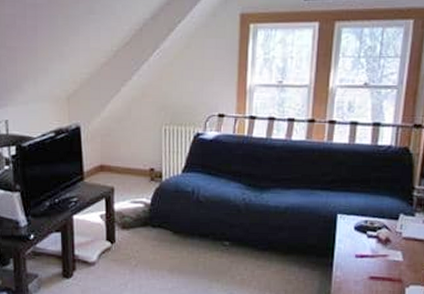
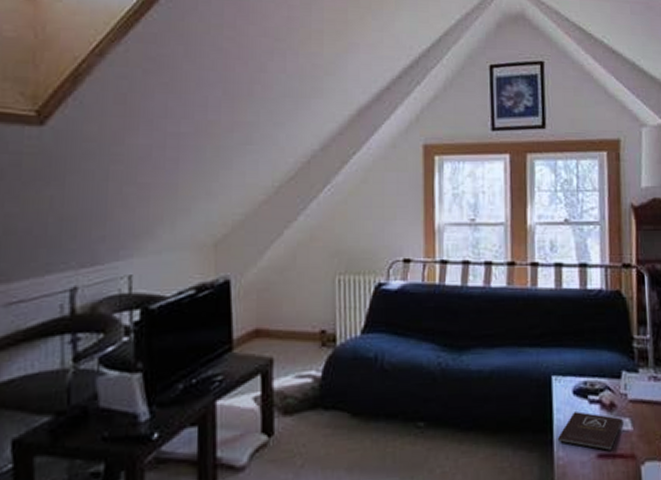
book: none [336,243,395,274] -> present [557,411,622,451]

